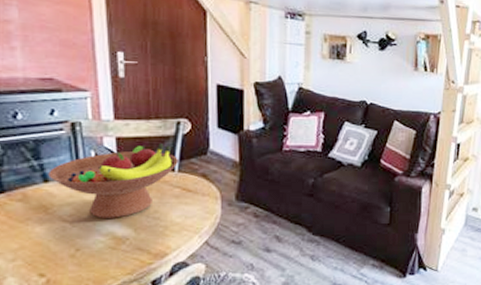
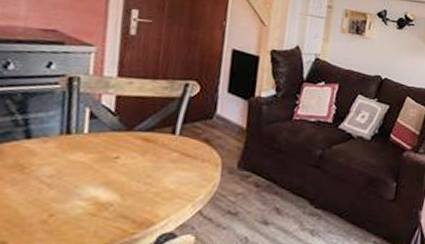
fruit bowl: present [48,143,178,218] -> none [32,104,181,182]

